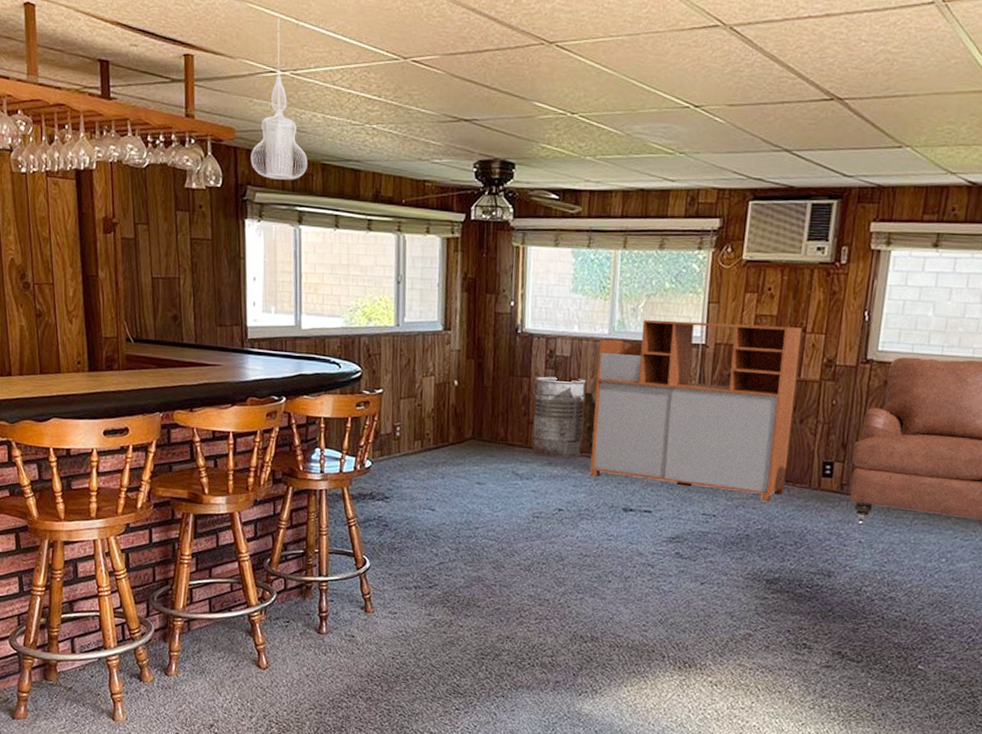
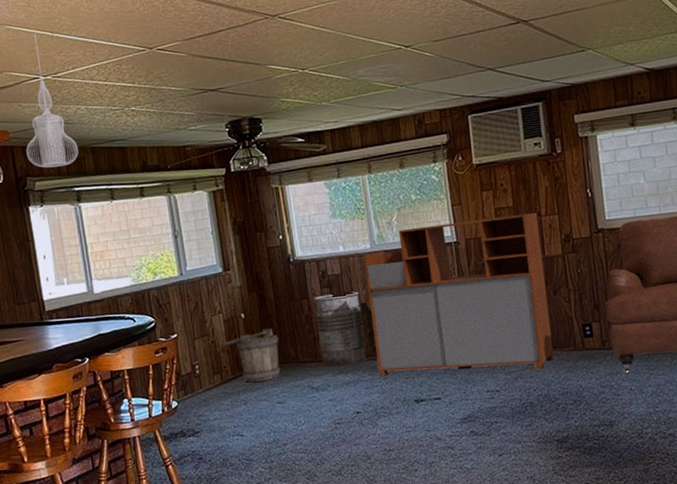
bucket: none [428,402,490,458] -> present [221,329,281,382]

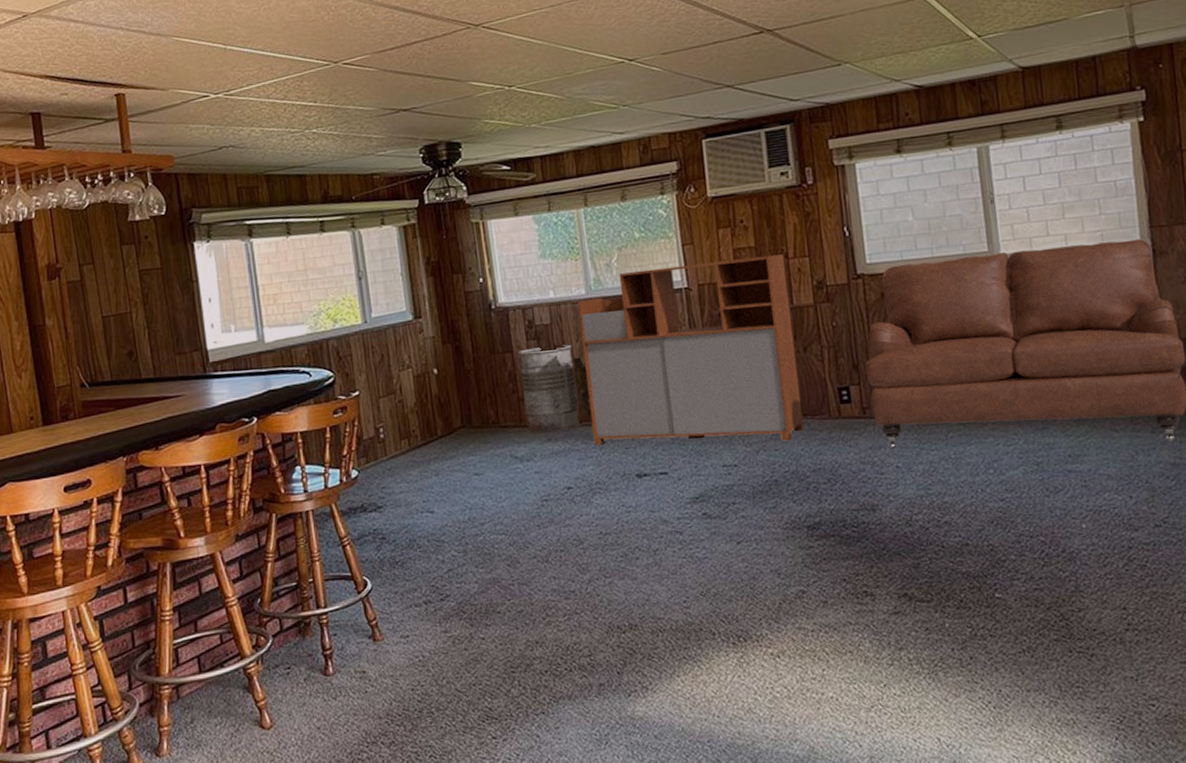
pendant lamp: present [26,34,79,168] -> none [192,46,251,198]
bucket: present [221,329,281,382] -> none [410,387,479,450]

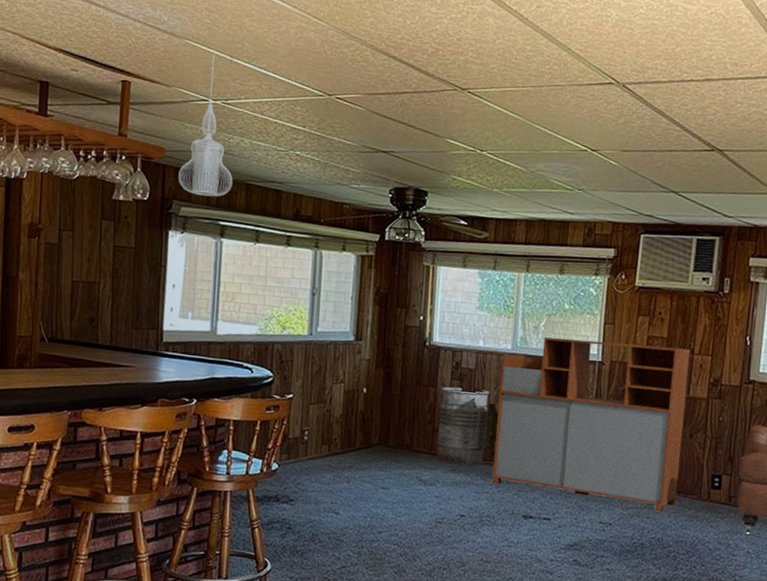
pendant lamp: none [192,46,251,198] -> present [178,54,233,197]

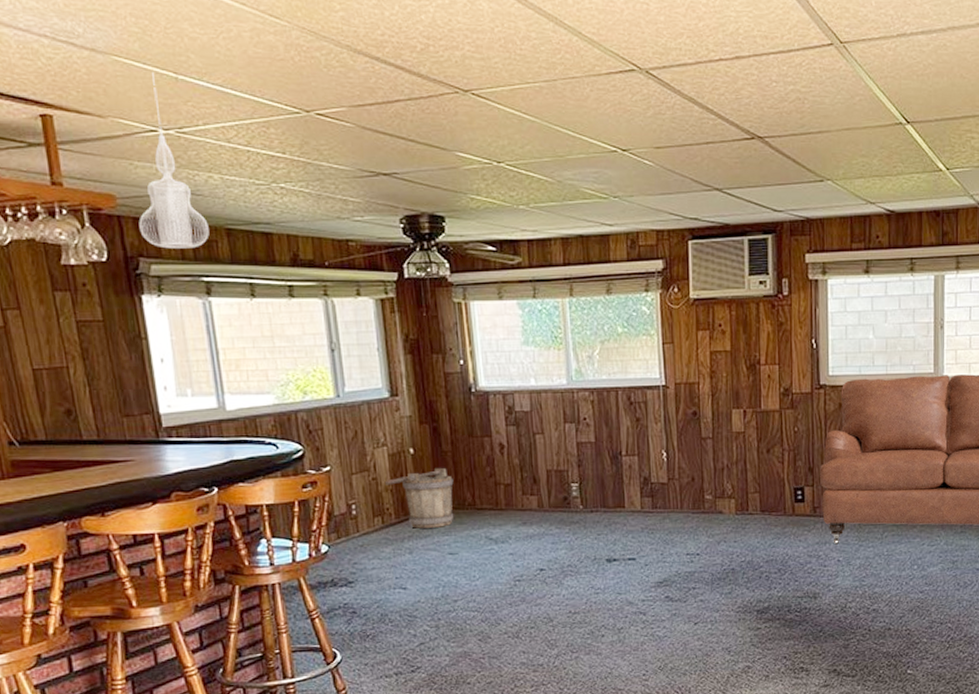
bucket: none [336,409,397,463] -> present [384,468,454,528]
trash can: present [436,387,500,466] -> none [497,432,566,517]
storage cabinet: present [492,337,691,512] -> none [558,360,762,534]

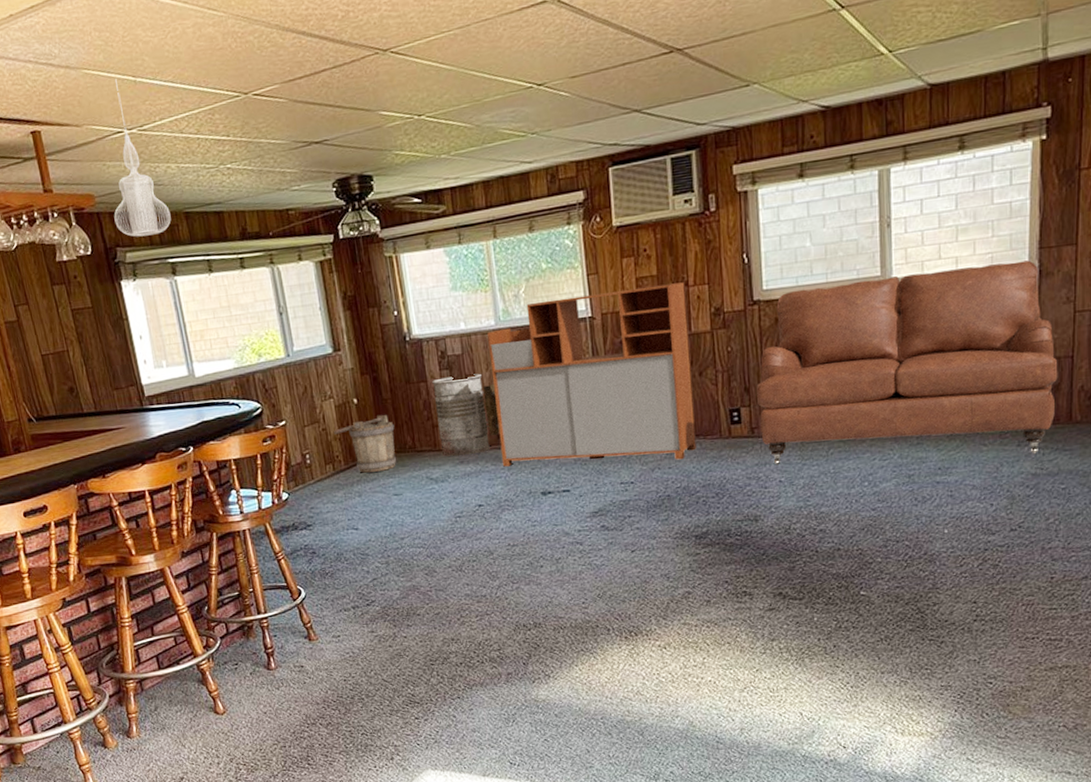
trash can: none [497,432,566,517] -> present [432,373,500,457]
storage cabinet: none [558,360,762,534] -> present [487,282,697,467]

